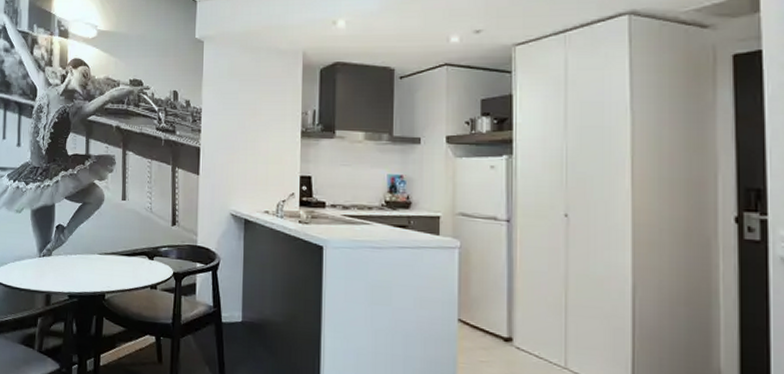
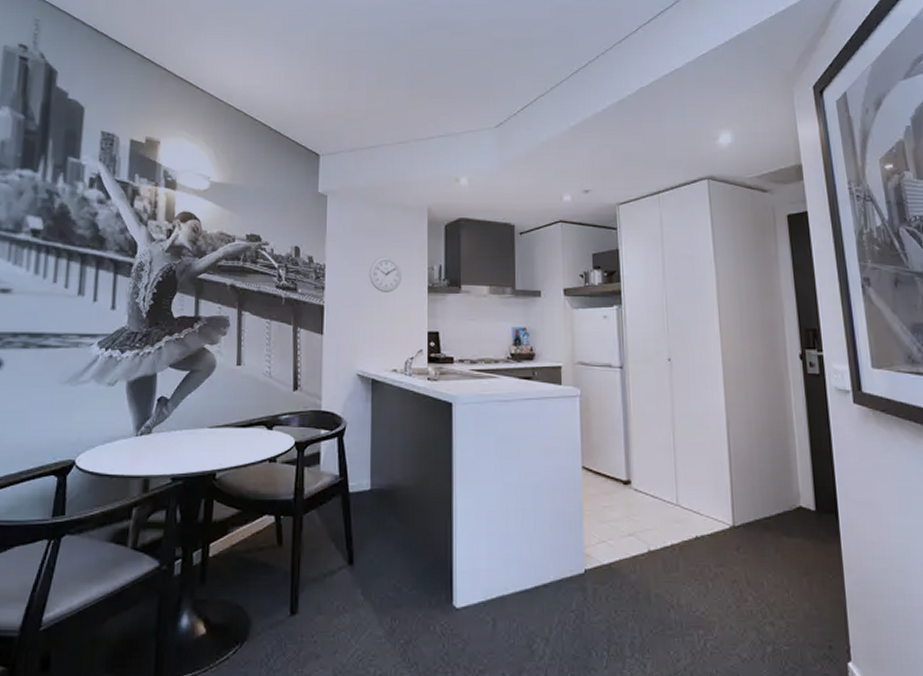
wall clock: none [243,101,275,136] -> present [369,257,402,292]

